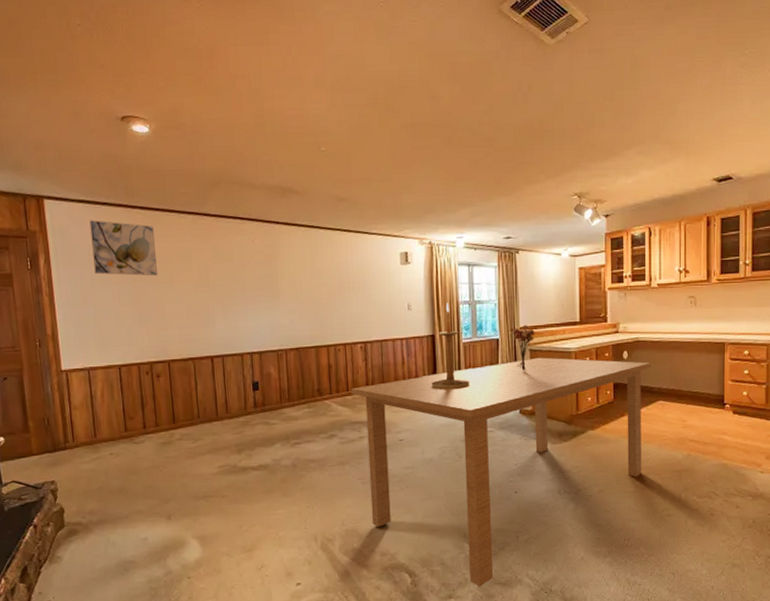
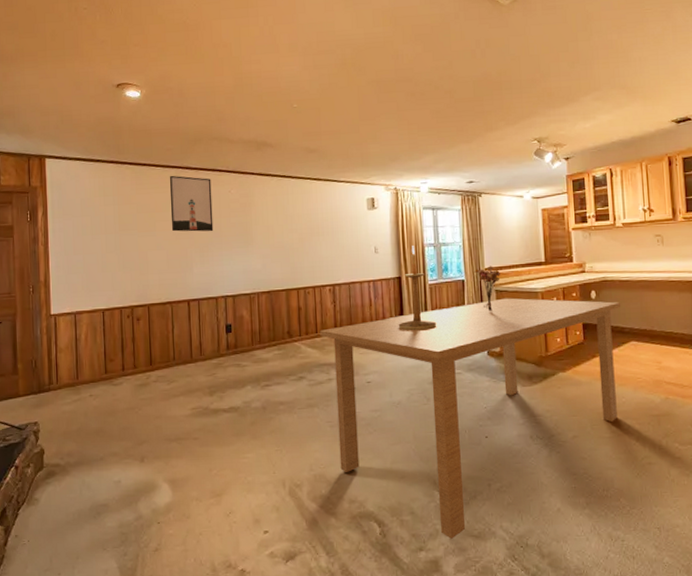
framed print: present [89,220,158,276] -> none [84,175,142,226]
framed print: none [186,222,237,285] -> present [169,175,214,232]

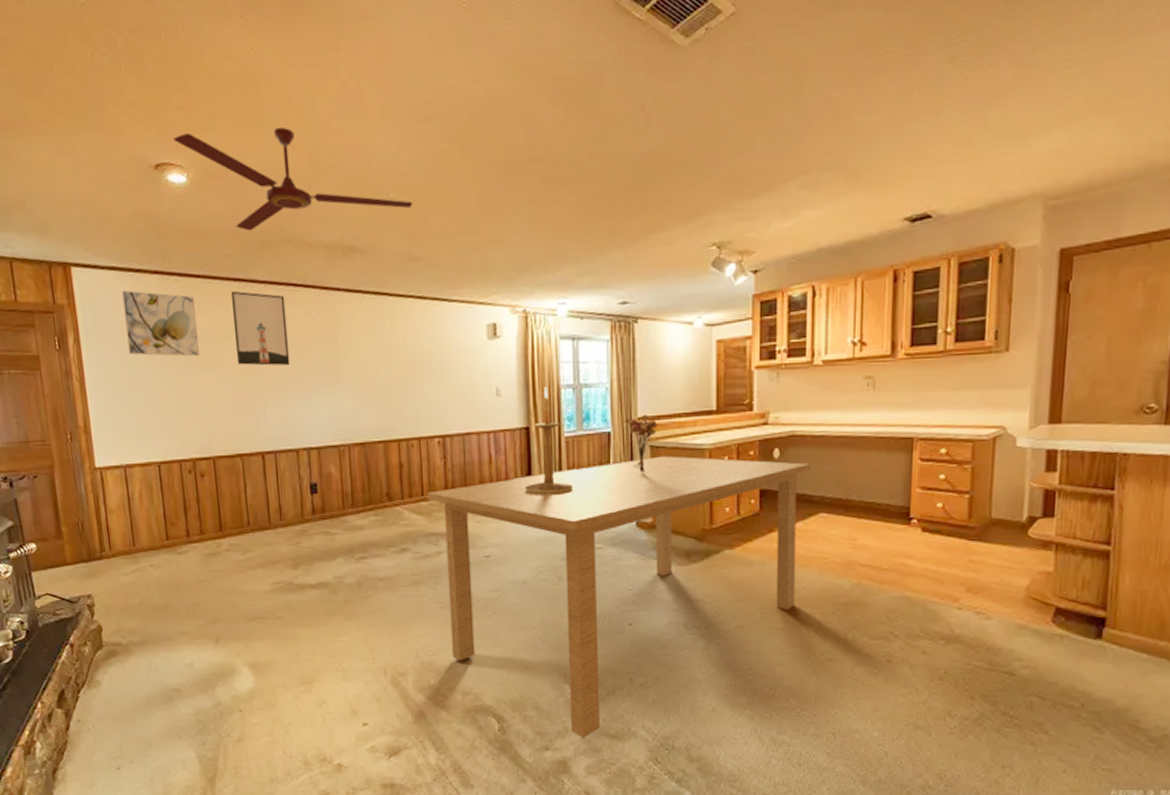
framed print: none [84,175,142,226] -> present [122,290,199,357]
ceiling fan: none [131,58,311,132] -> present [172,126,413,231]

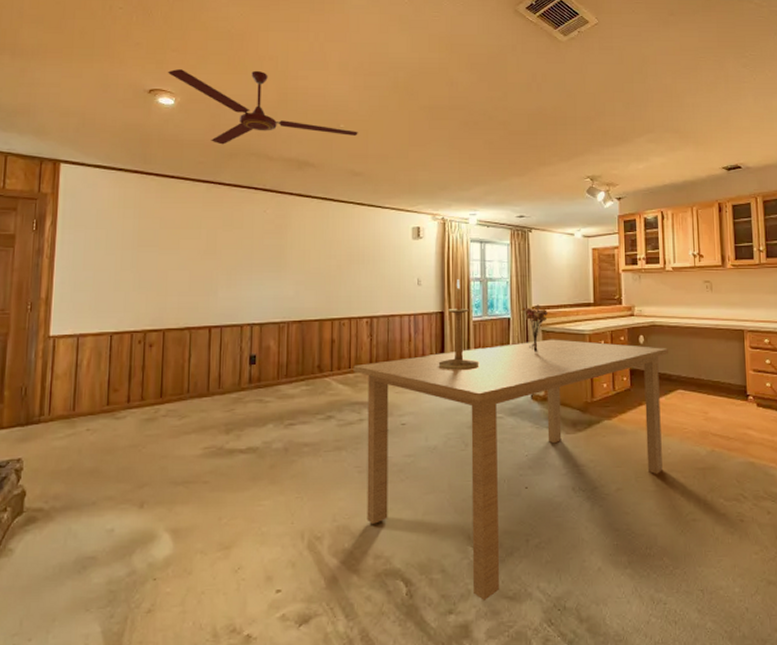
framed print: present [122,290,199,357] -> none [100,185,167,242]
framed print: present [231,290,290,366] -> none [197,190,246,254]

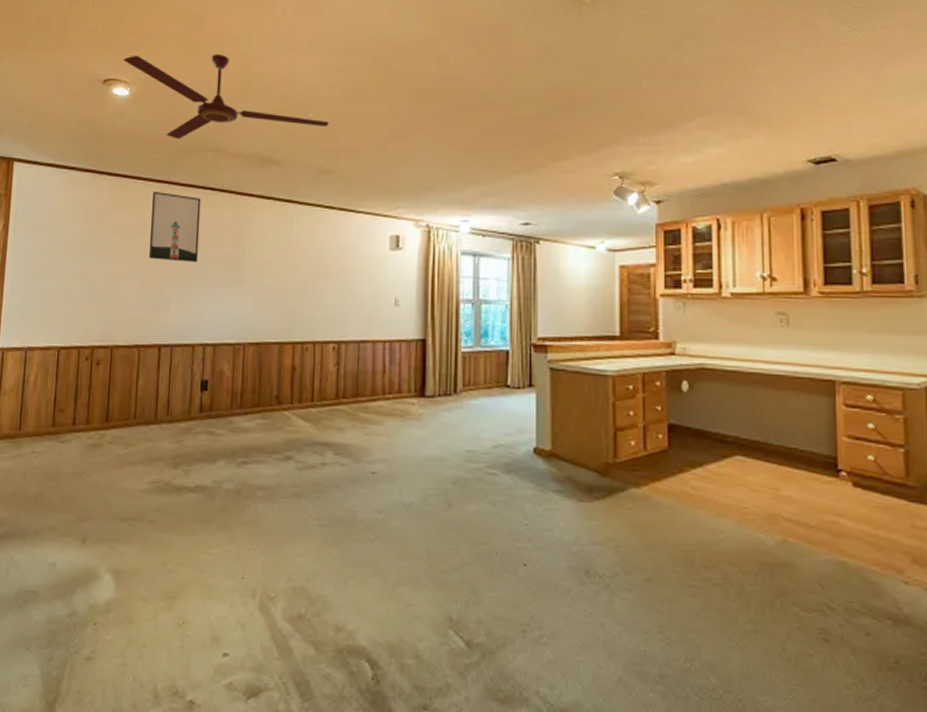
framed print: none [197,190,246,254] -> present [148,191,201,263]
dining table: present [353,339,668,600] -> none [316,379,723,700]
candlestick: present [438,279,479,370] -> none [417,300,469,412]
bouquet: present [521,304,548,353] -> none [523,335,558,397]

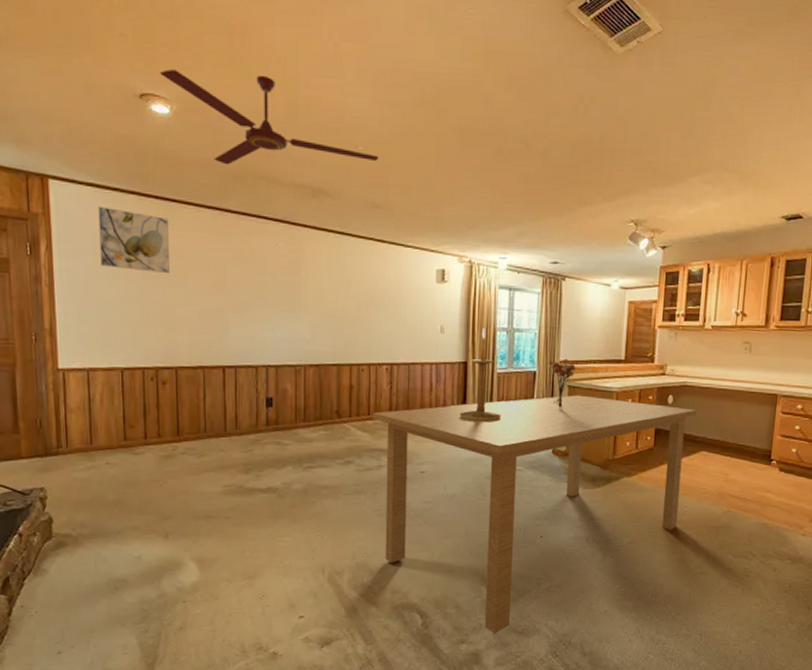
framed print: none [51,185,119,249] -> present [98,206,170,274]
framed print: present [148,191,201,263] -> none [204,217,256,290]
dining table: none [316,379,723,700] -> present [372,395,697,633]
candlestick: none [417,300,469,412] -> present [459,328,502,422]
bouquet: none [523,335,558,397] -> present [548,359,576,409]

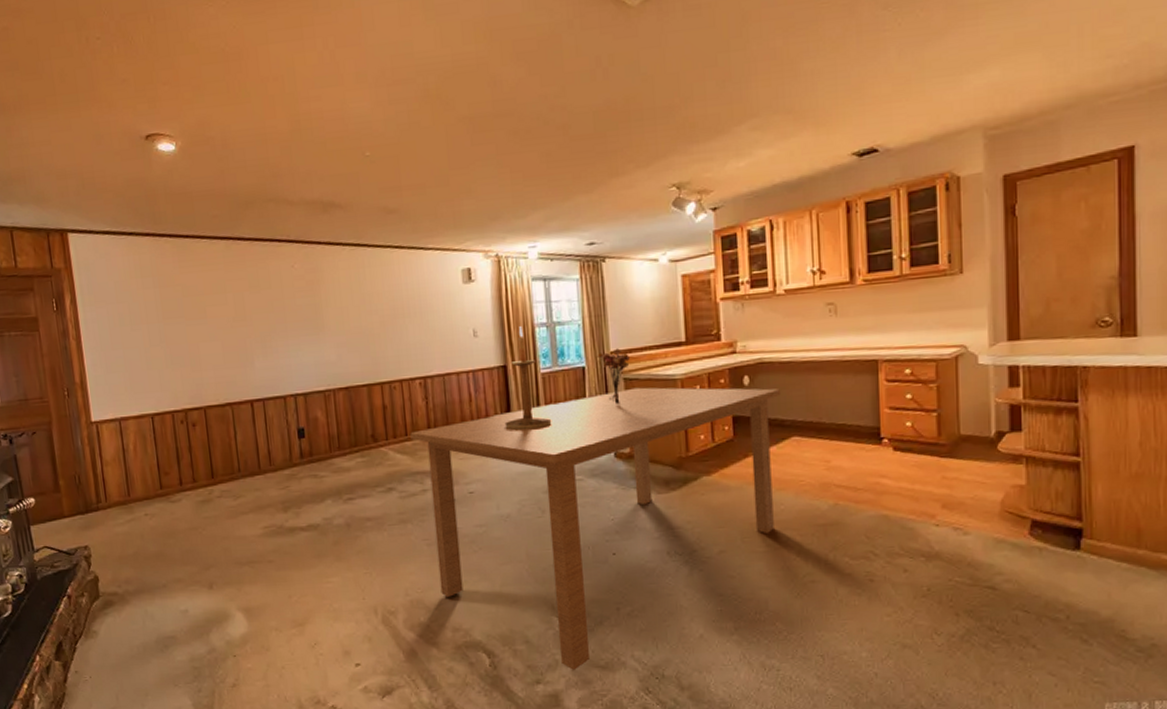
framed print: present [98,206,170,274] -> none [116,252,190,313]
ceiling fan: present [159,69,379,165] -> none [161,95,388,193]

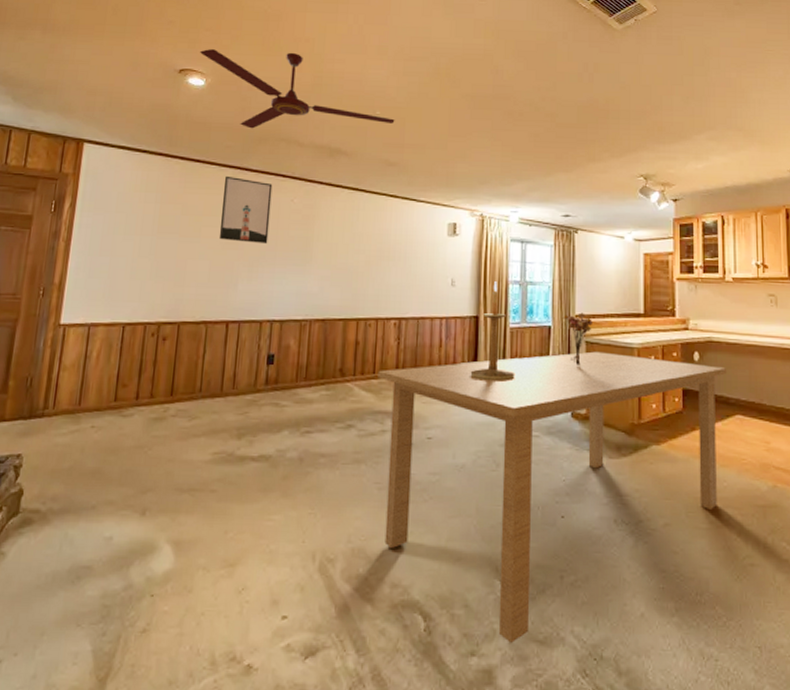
ceiling fan: none [161,95,388,193] -> present [199,49,395,129]
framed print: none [219,248,276,318] -> present [218,175,273,244]

